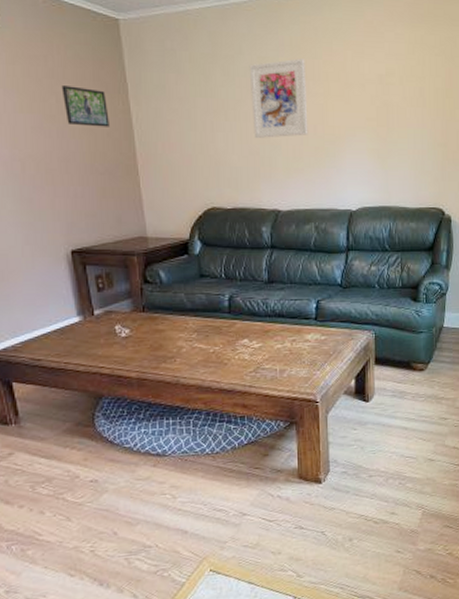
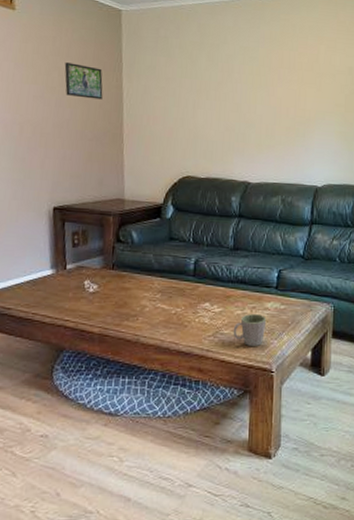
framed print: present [249,58,308,138] -> none [231,50,282,117]
mug: none [274,347,308,380] -> present [233,314,267,347]

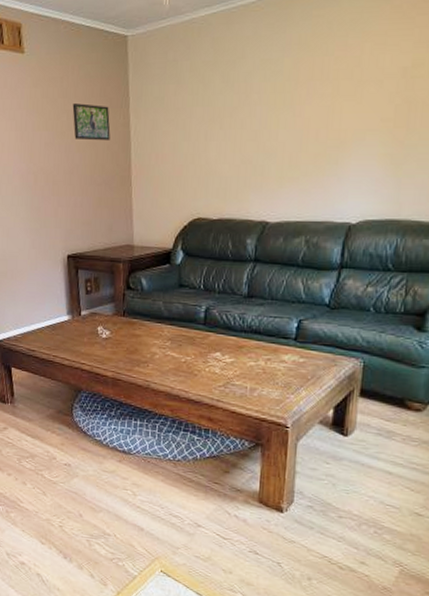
mug: present [233,314,267,347] -> none [245,366,283,401]

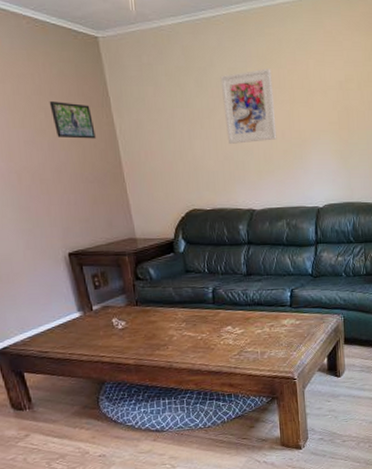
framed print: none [248,57,314,146] -> present [220,68,277,144]

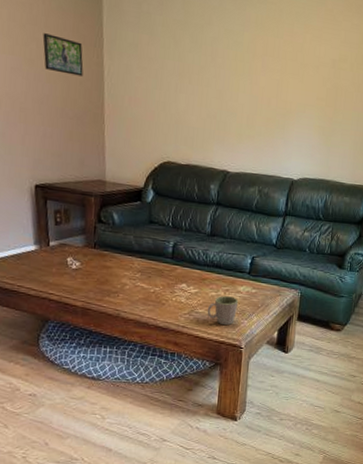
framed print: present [220,68,277,144] -> none [213,35,268,106]
mug: none [255,331,285,360] -> present [207,296,239,326]

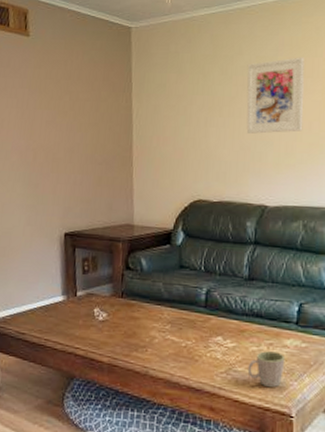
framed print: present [42,33,84,77] -> none [75,86,113,122]
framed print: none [213,35,268,106] -> present [246,57,305,134]

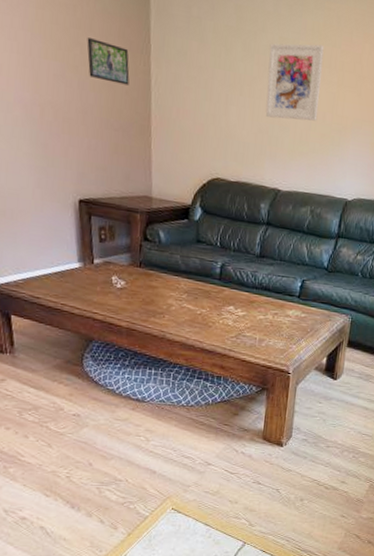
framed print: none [75,86,113,122] -> present [87,37,130,86]
mug: present [247,351,286,388] -> none [254,319,288,350]

